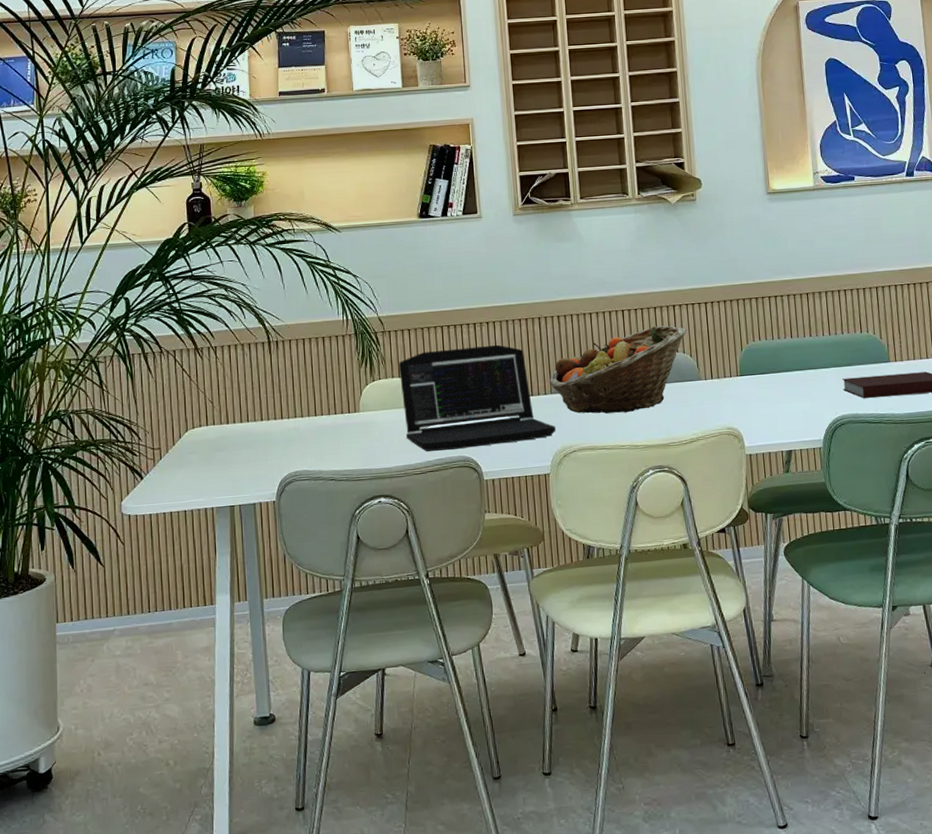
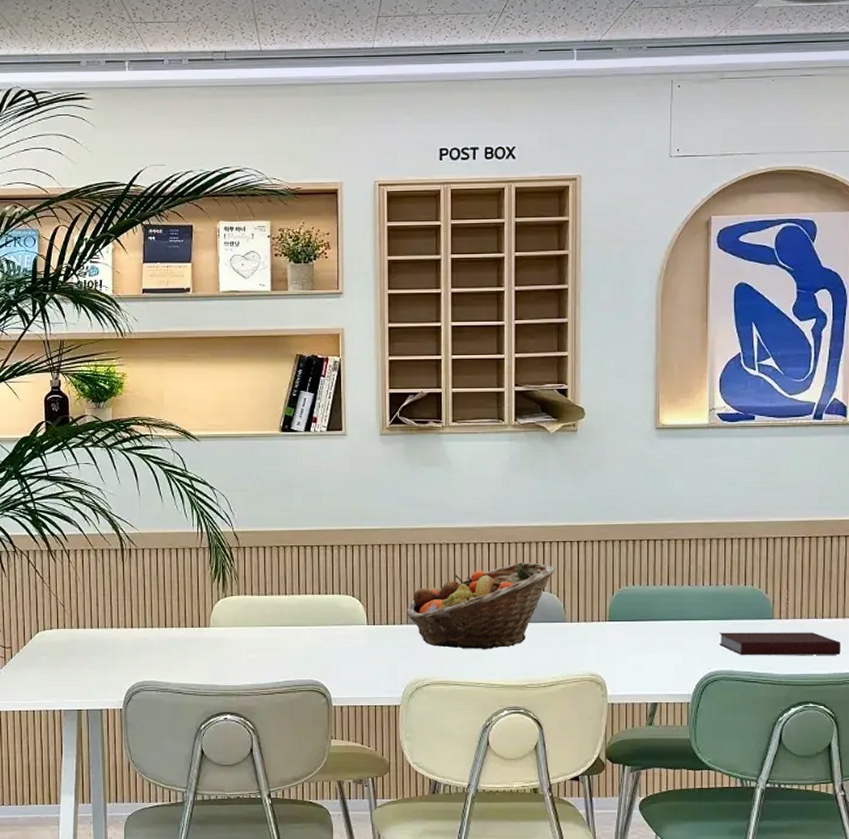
laptop: present [398,344,556,452] -> none [251,569,409,672]

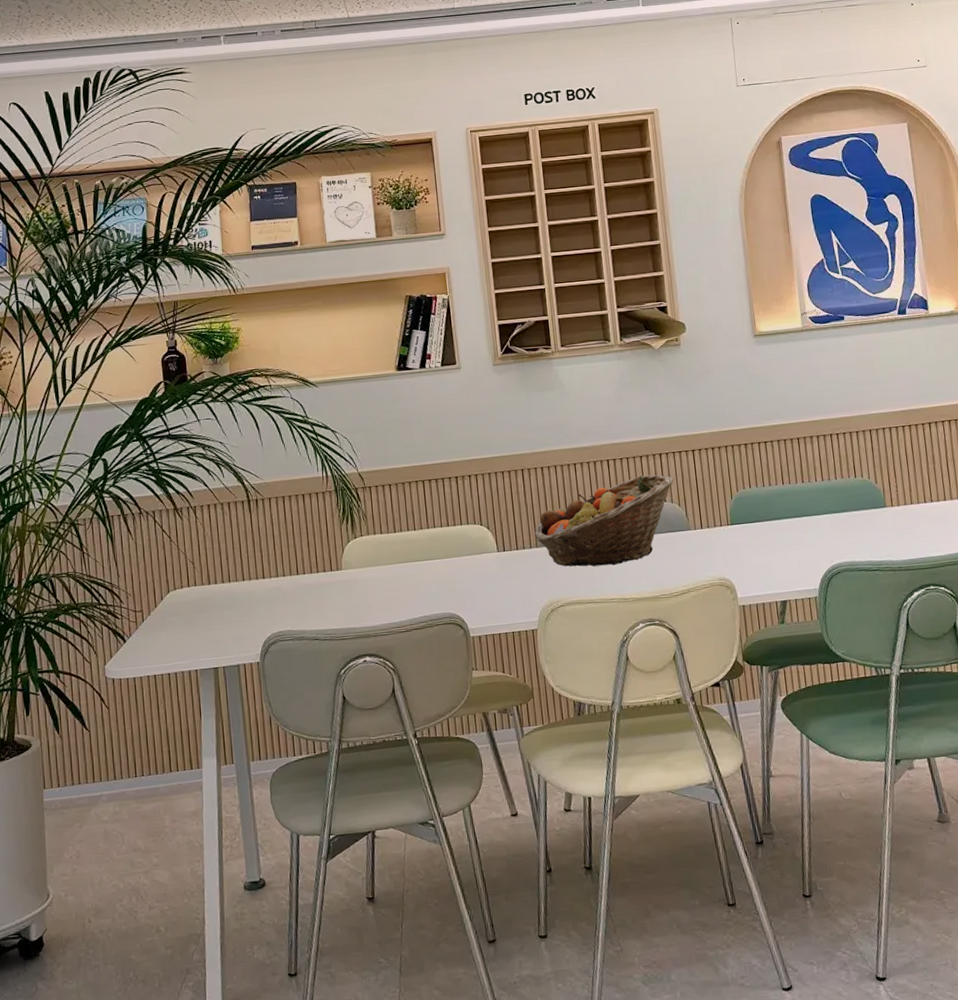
notebook: present [719,632,840,655] -> none [837,516,953,545]

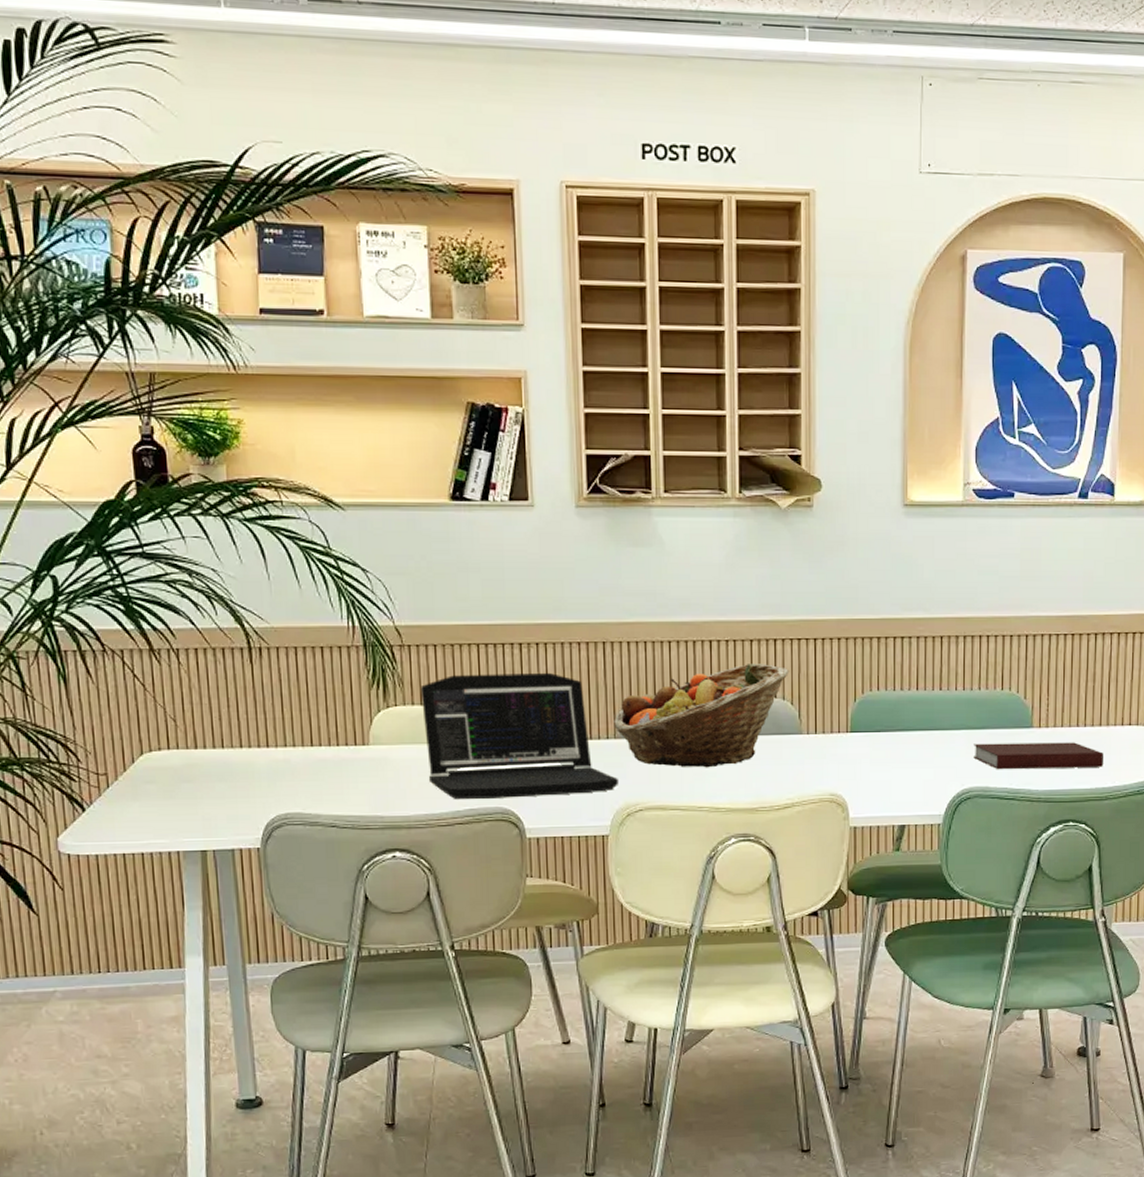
laptop: none [380,498,542,609] -> present [420,672,618,799]
notebook: none [837,516,953,545] -> present [974,742,1103,769]

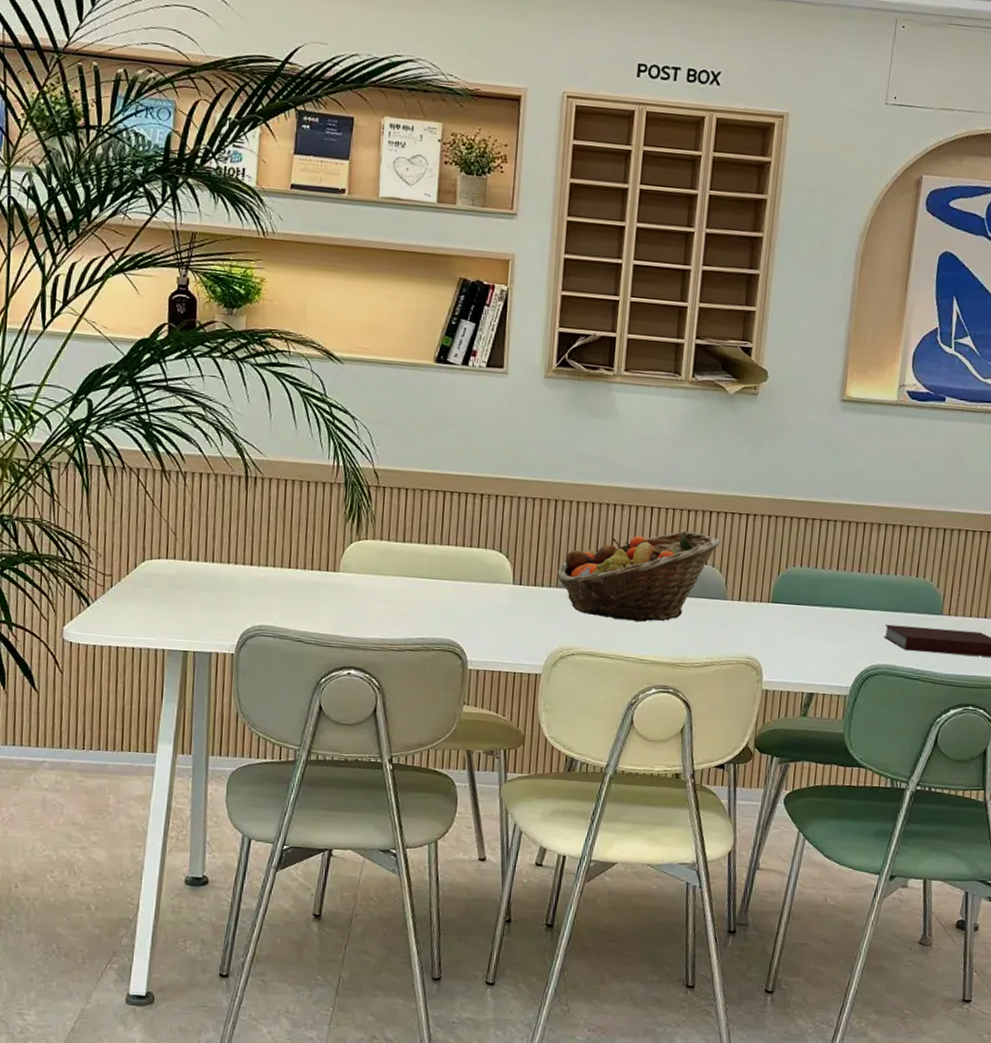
laptop: present [420,672,618,799] -> none [387,517,555,635]

